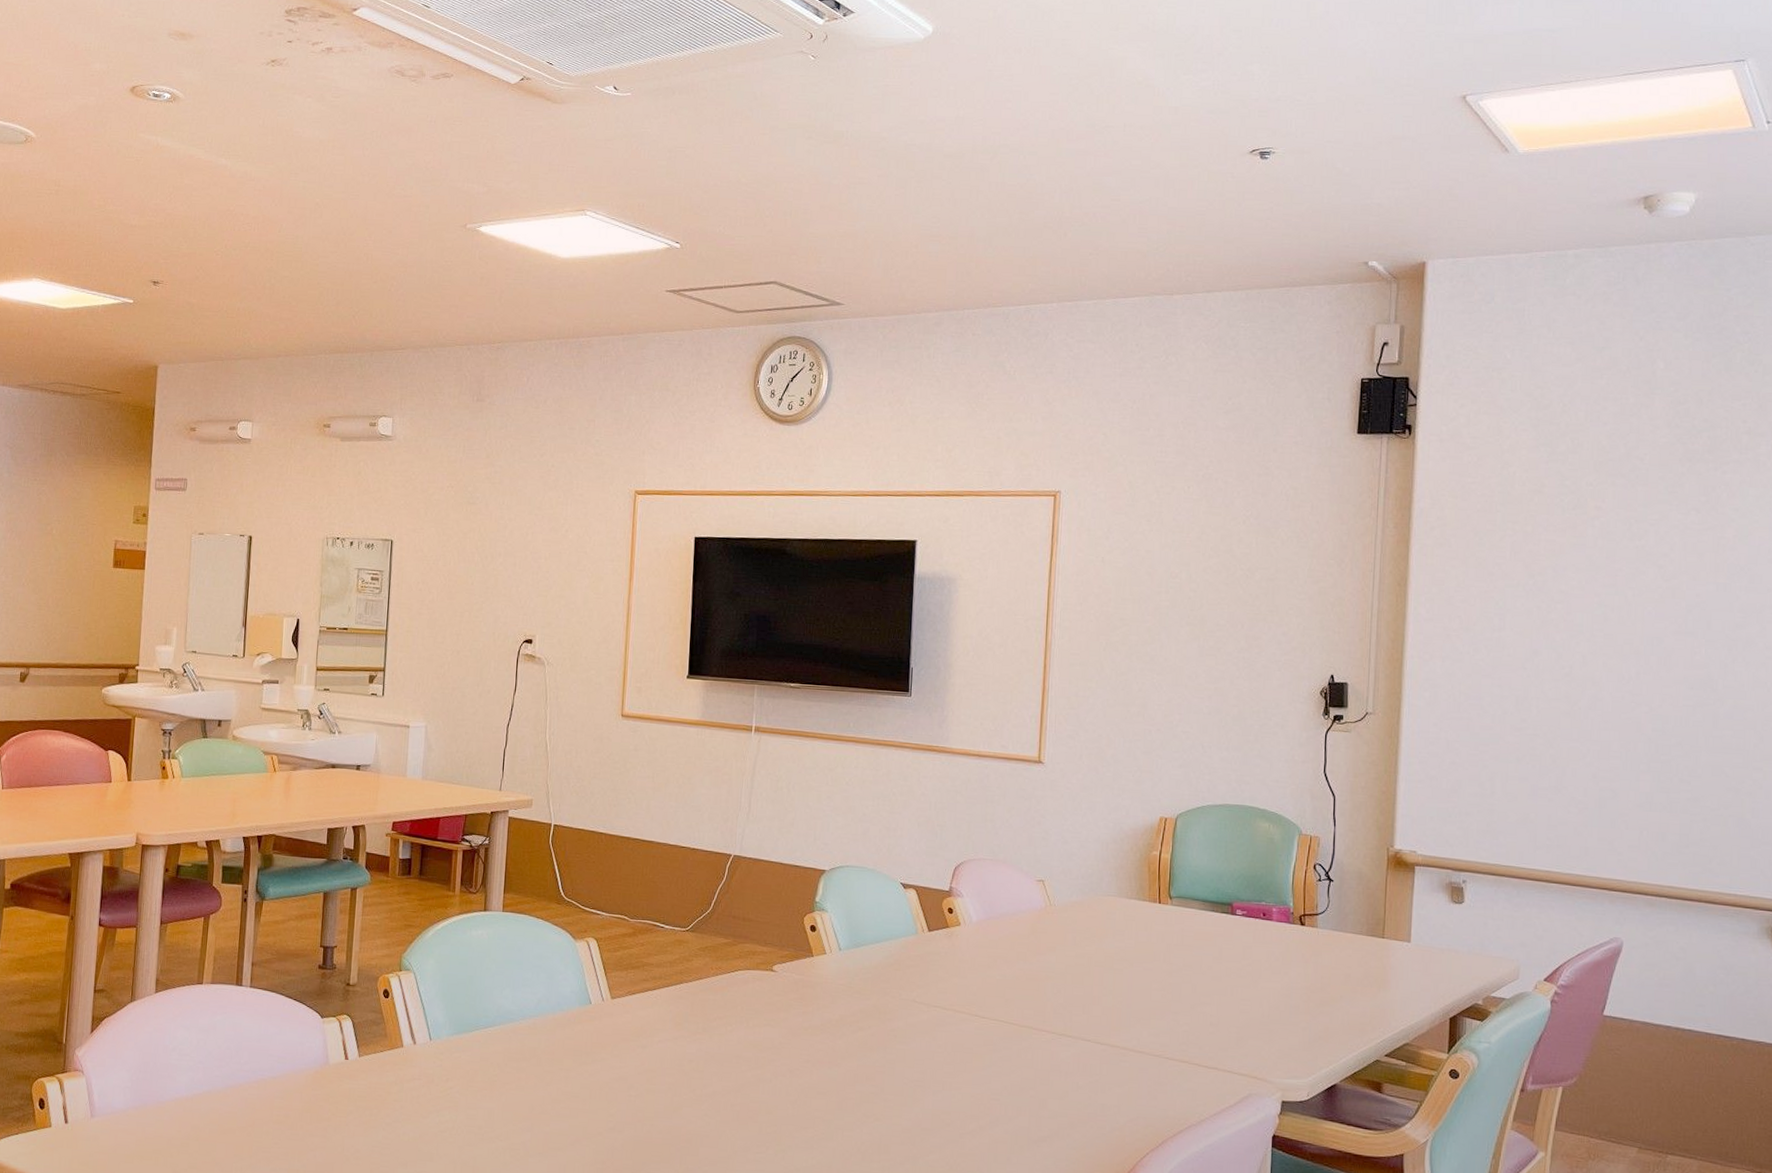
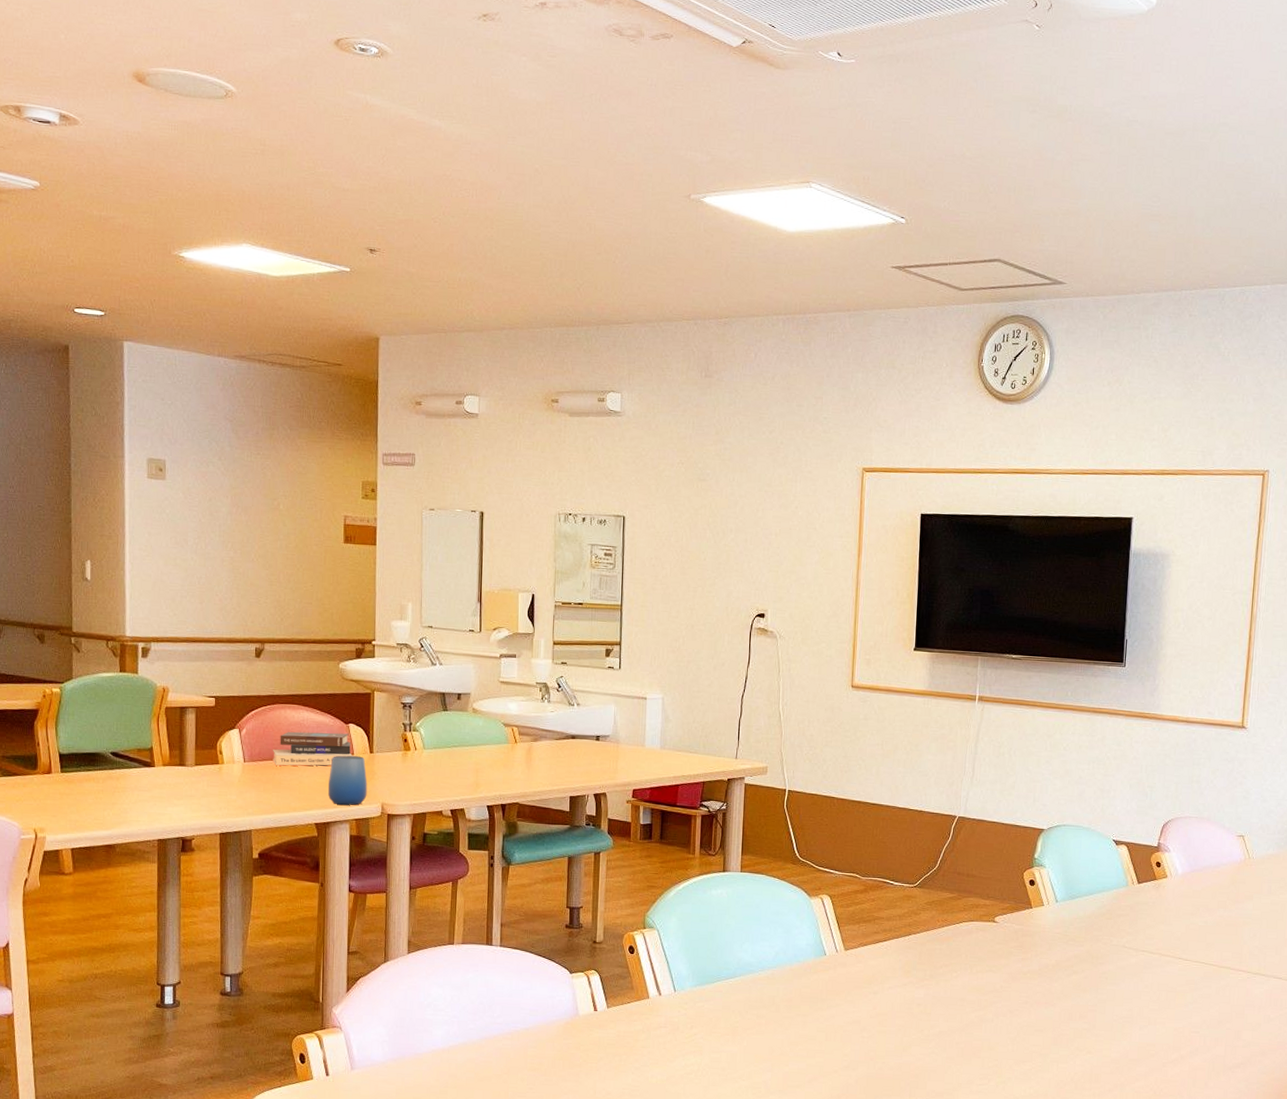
books: none [30,757,110,794] -> present [273,731,353,766]
cup: none [84,783,124,835] -> present [328,755,368,805]

